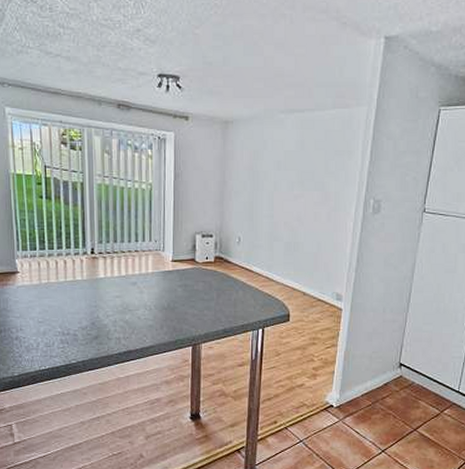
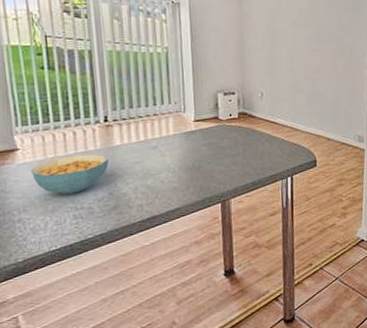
cereal bowl: none [28,283,93,320] -> present [31,153,109,195]

